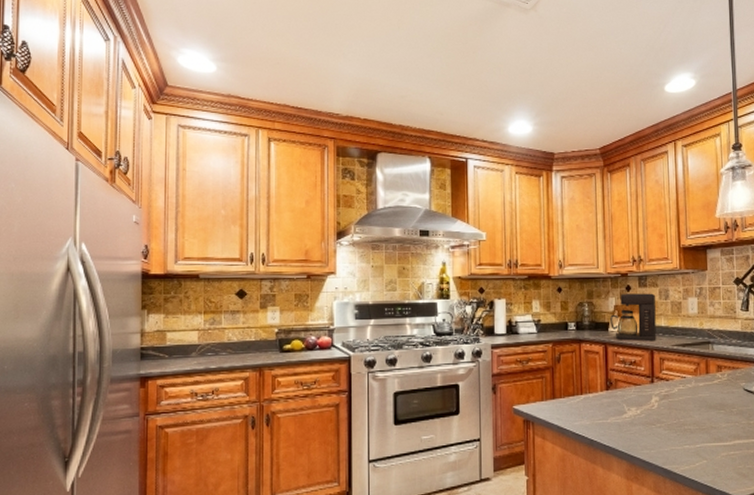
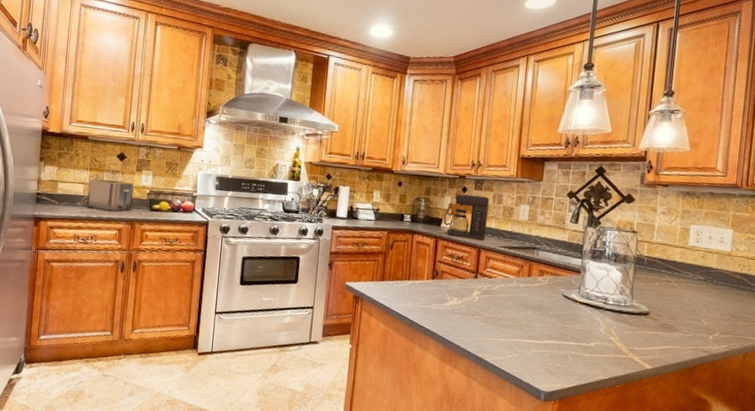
toaster: none [203,322,258,359] -> present [86,179,134,212]

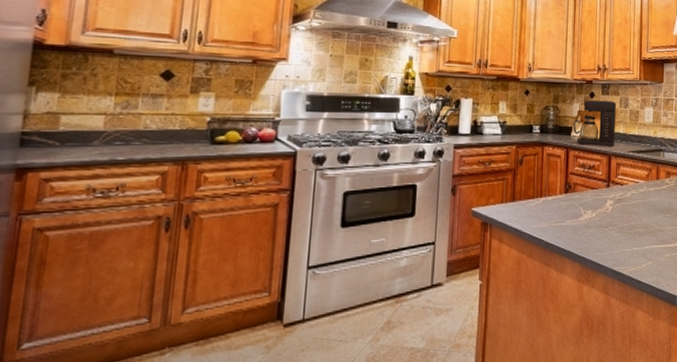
toaster: present [86,179,134,212] -> none [108,106,186,150]

